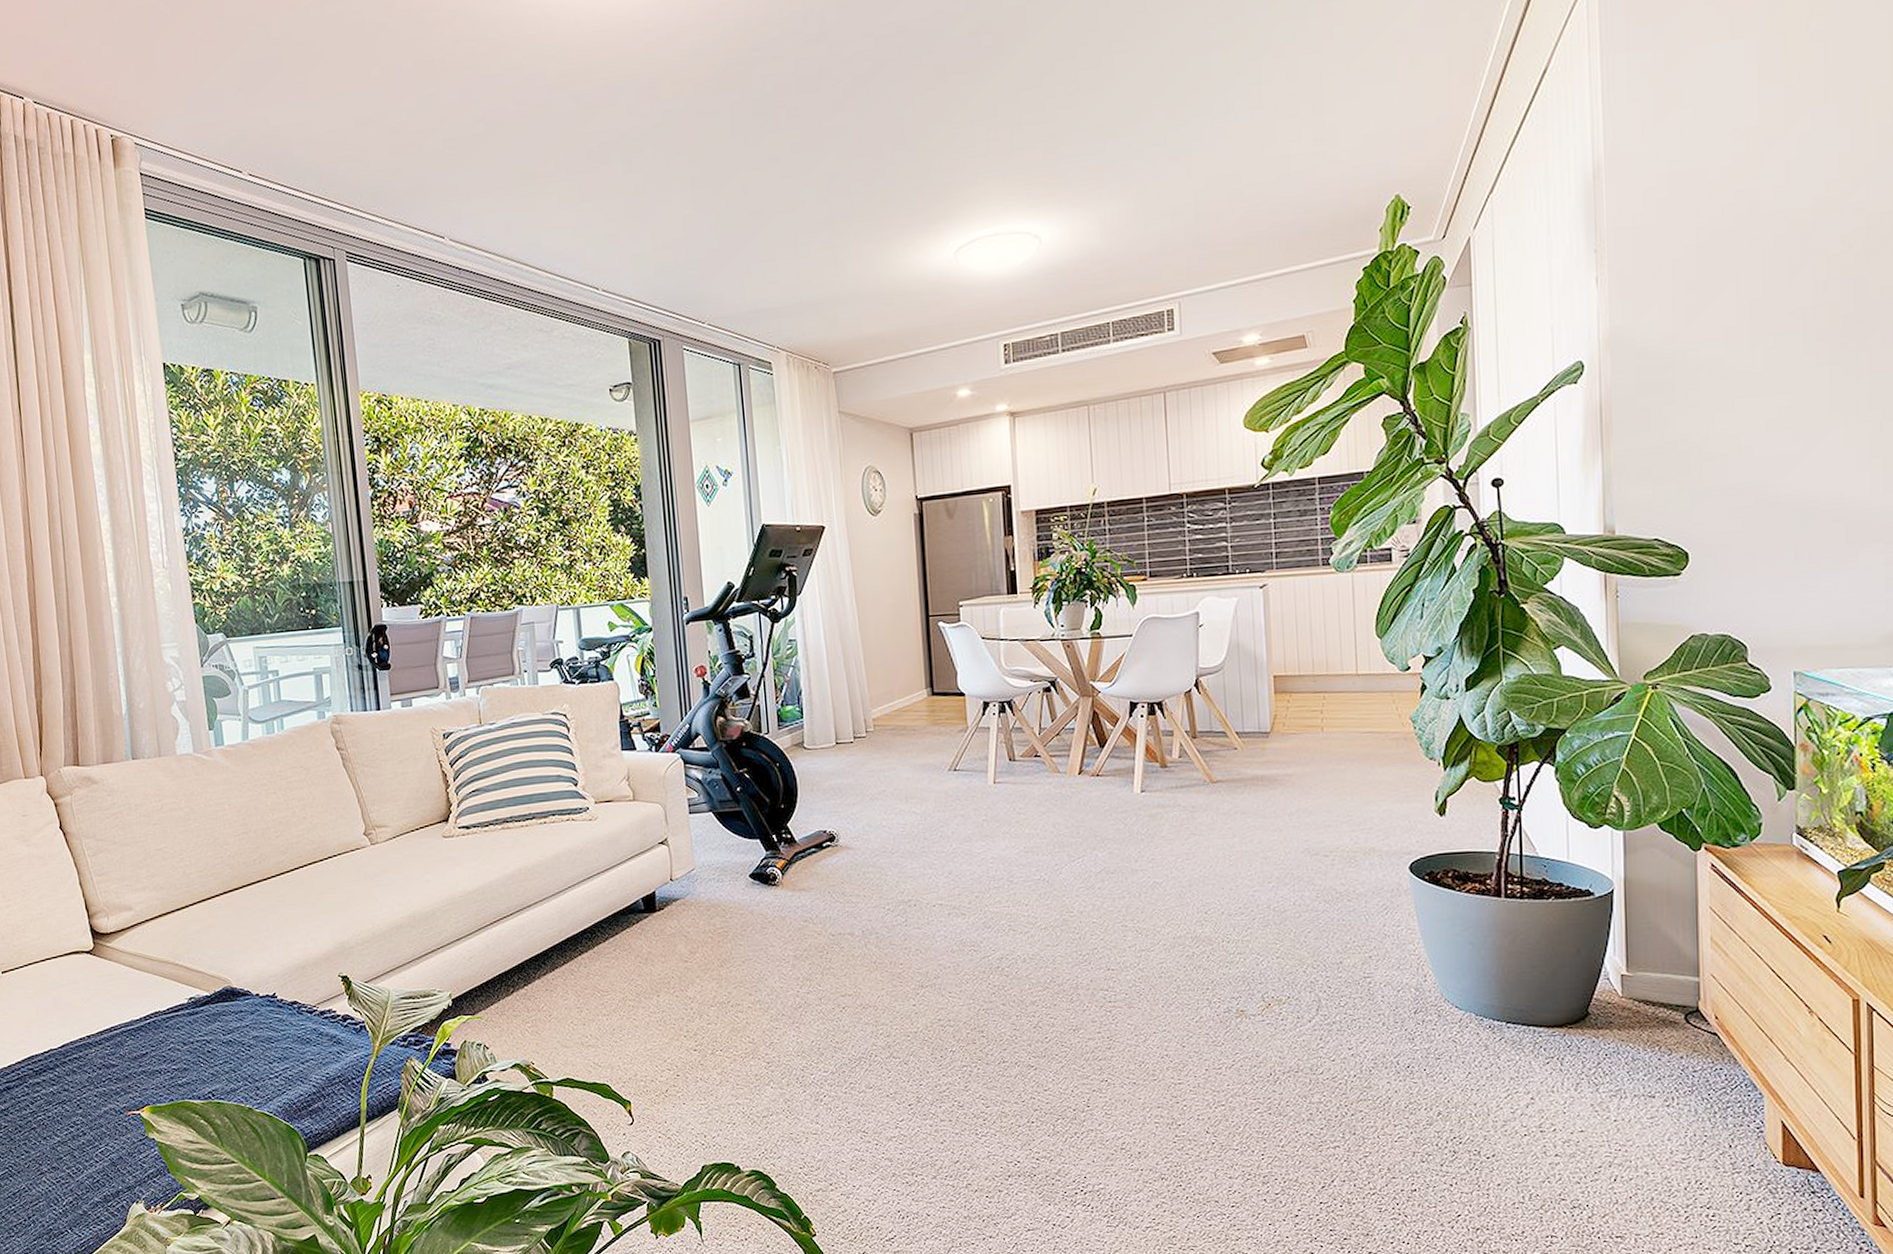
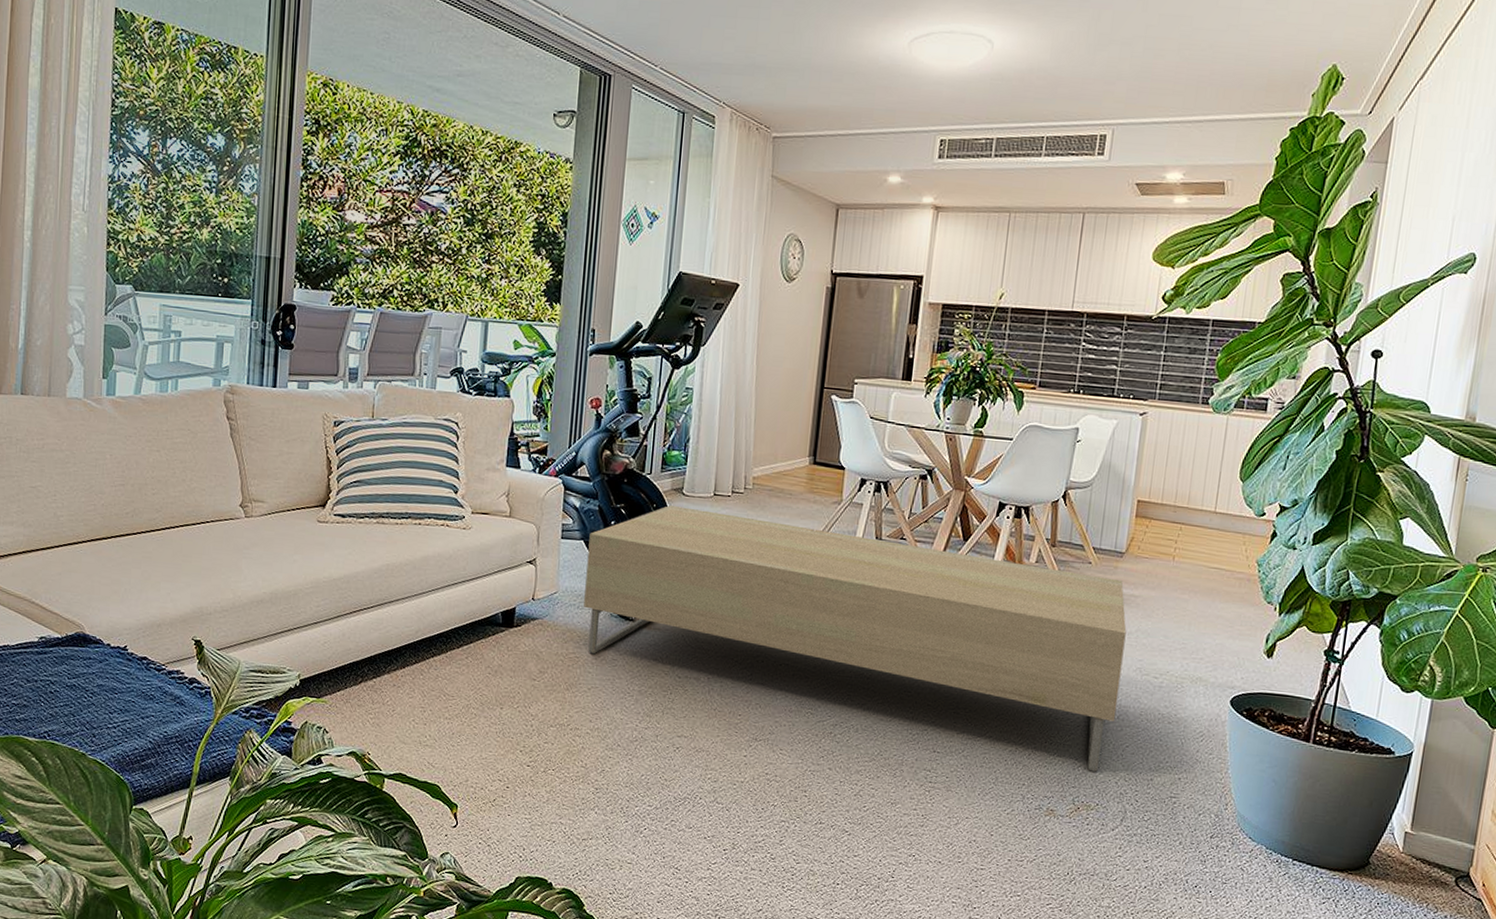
coffee table: none [717,760,1292,964] -> present [584,504,1127,772]

